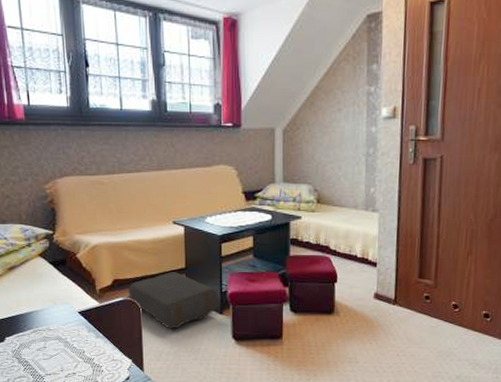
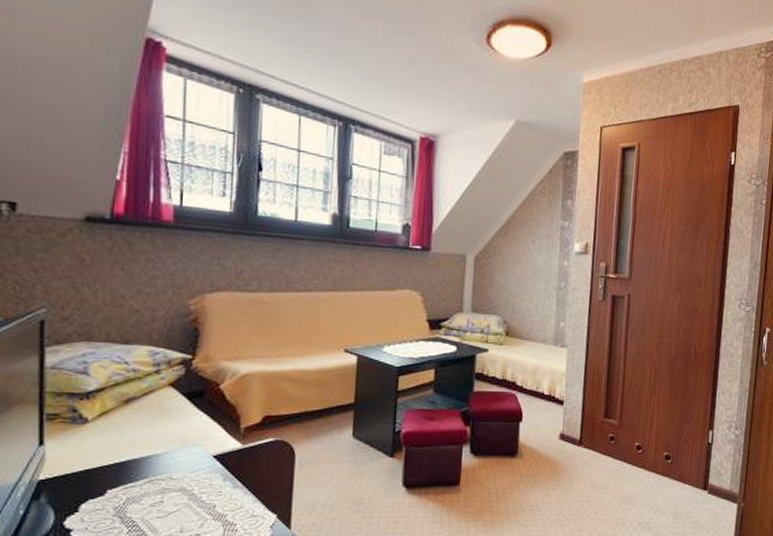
shoulder bag: present [127,272,220,329] -> none [278,407,392,476]

